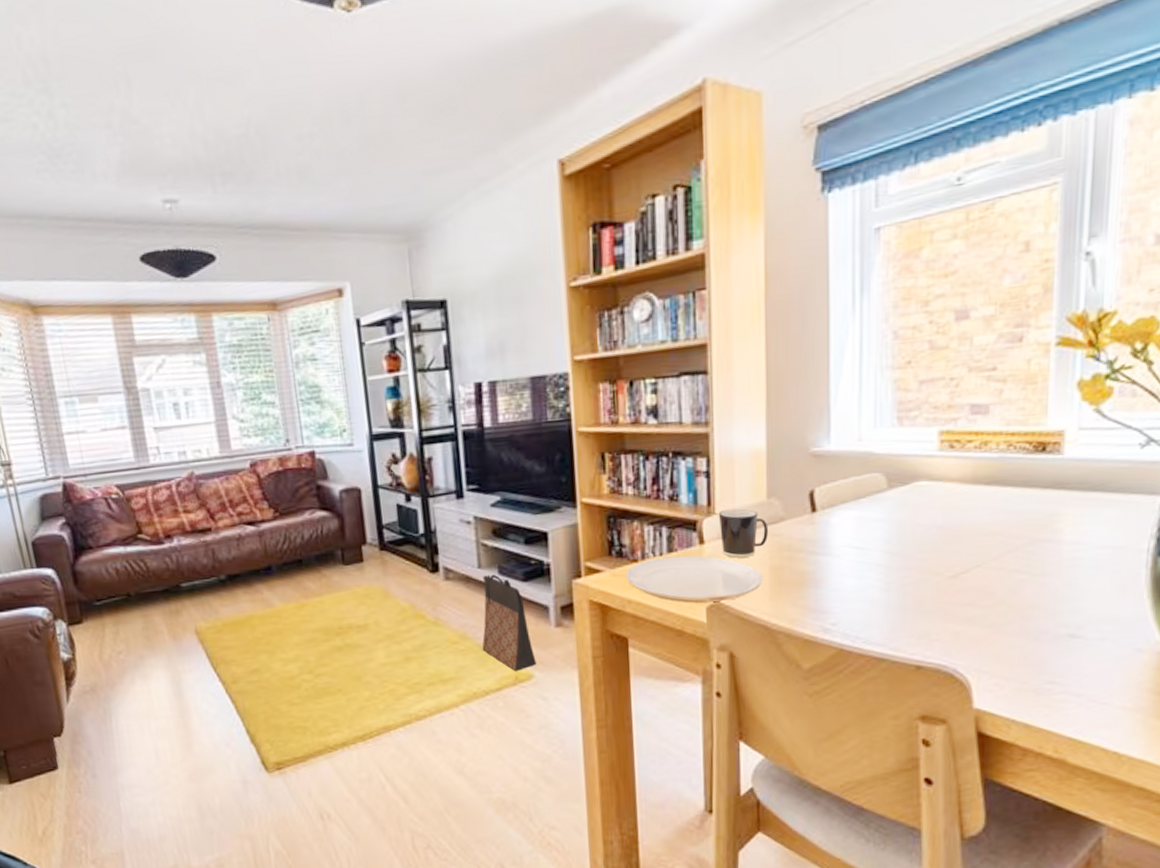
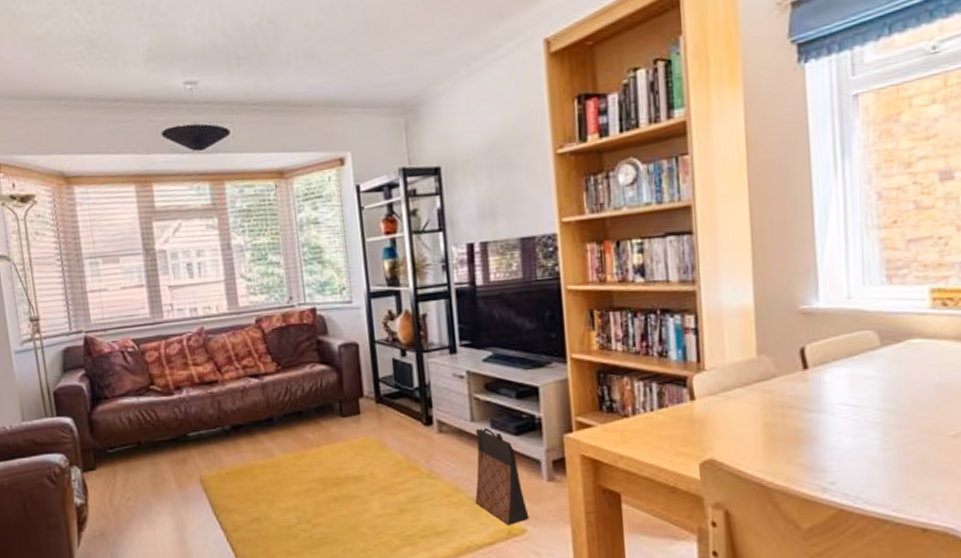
plate: present [626,555,764,603] -> none [617,411,757,460]
mug: present [718,508,769,558] -> none [708,365,761,414]

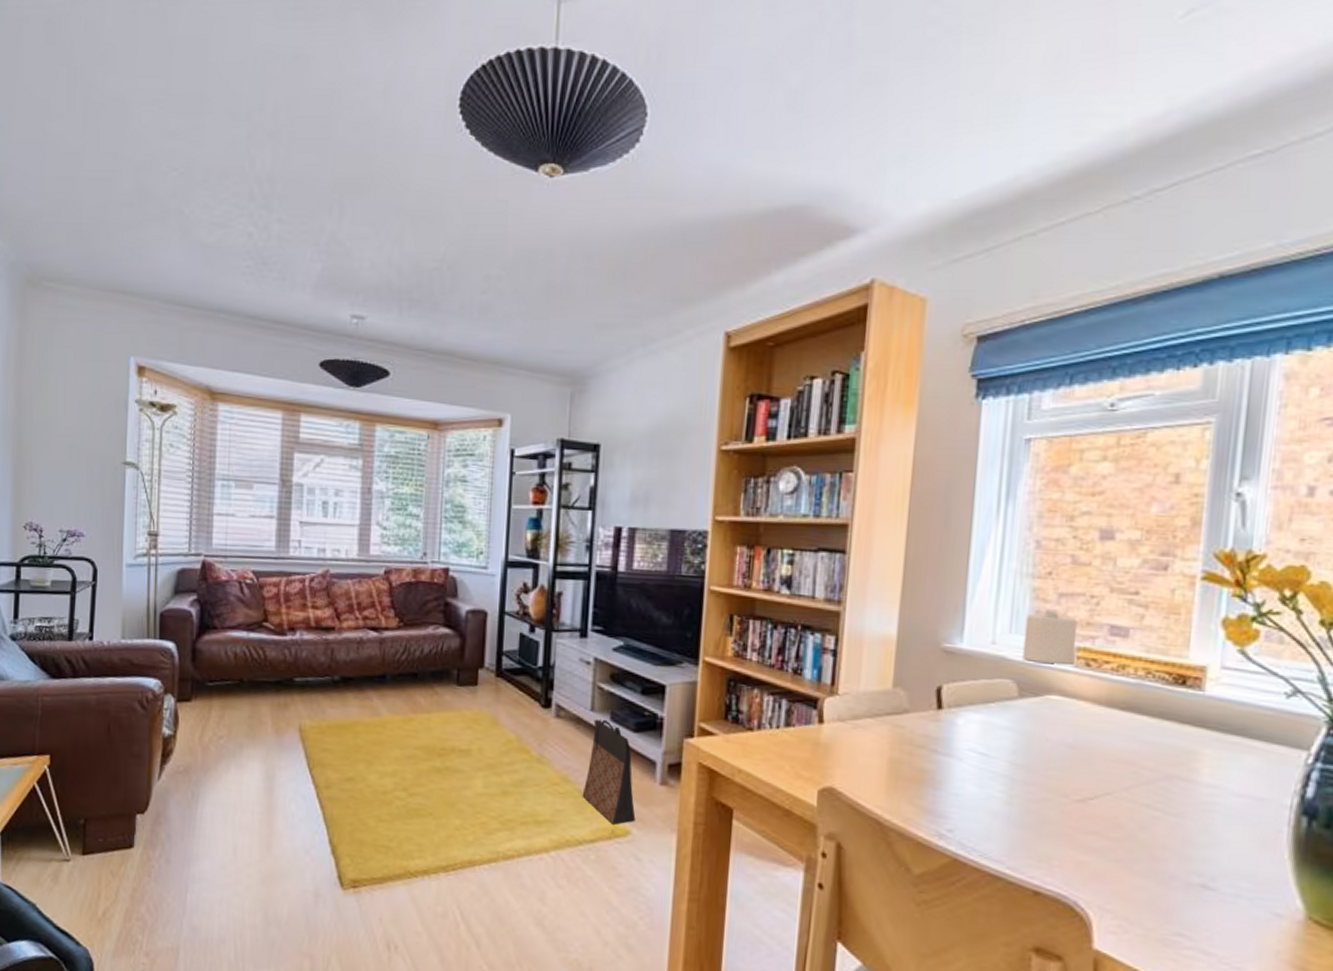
candle: none [877,255,933,311] -> present [1022,608,1078,666]

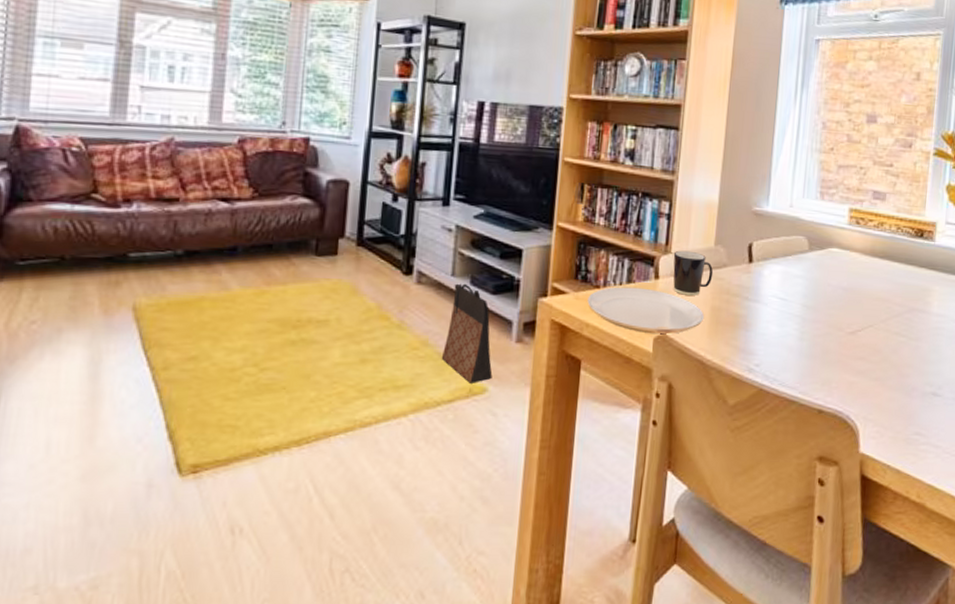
plate: none [739,730,881,787] -> present [587,287,705,335]
mug: none [840,692,892,745] -> present [673,250,714,296]
candle: present [1022,608,1078,666] -> none [812,177,851,224]

